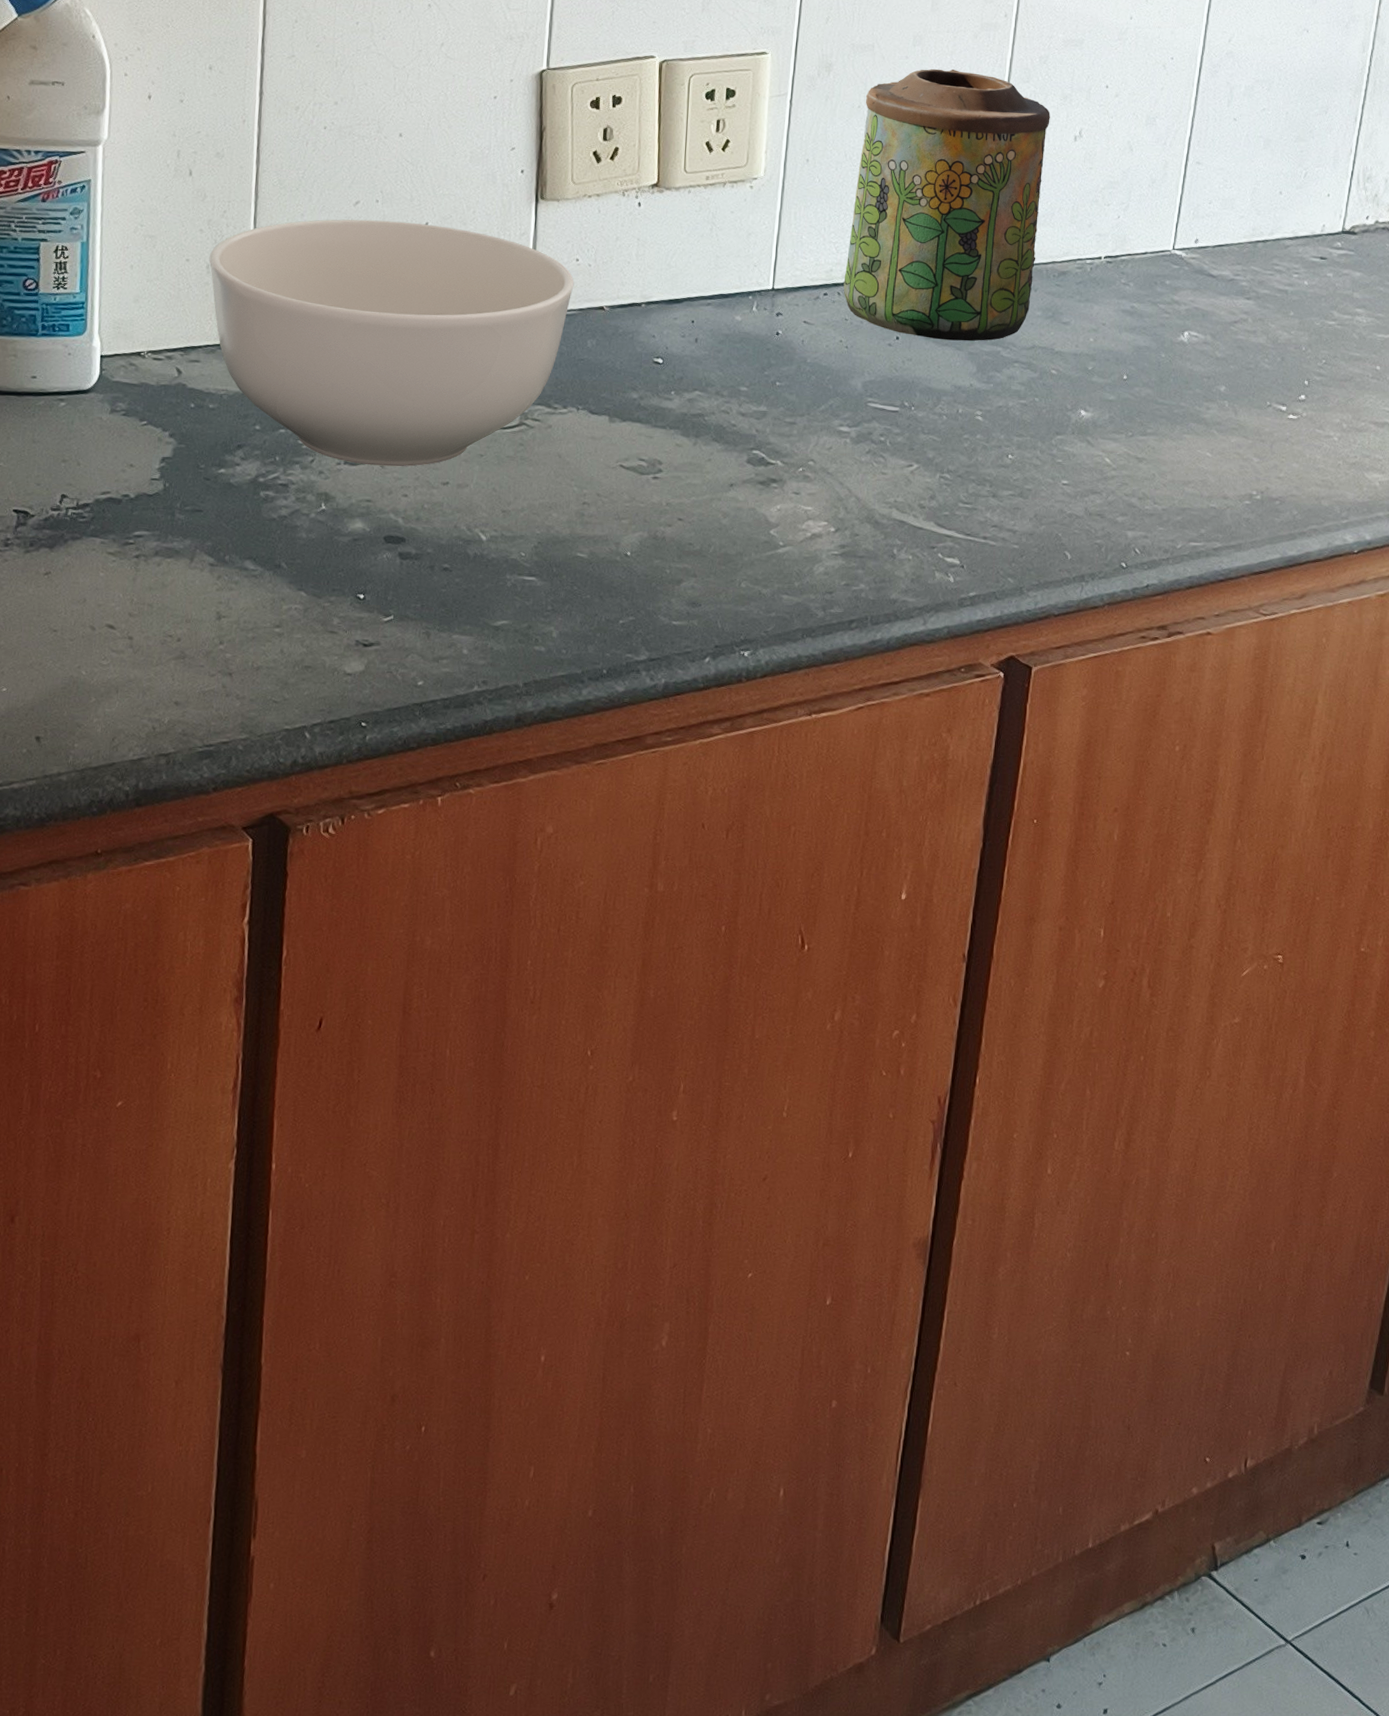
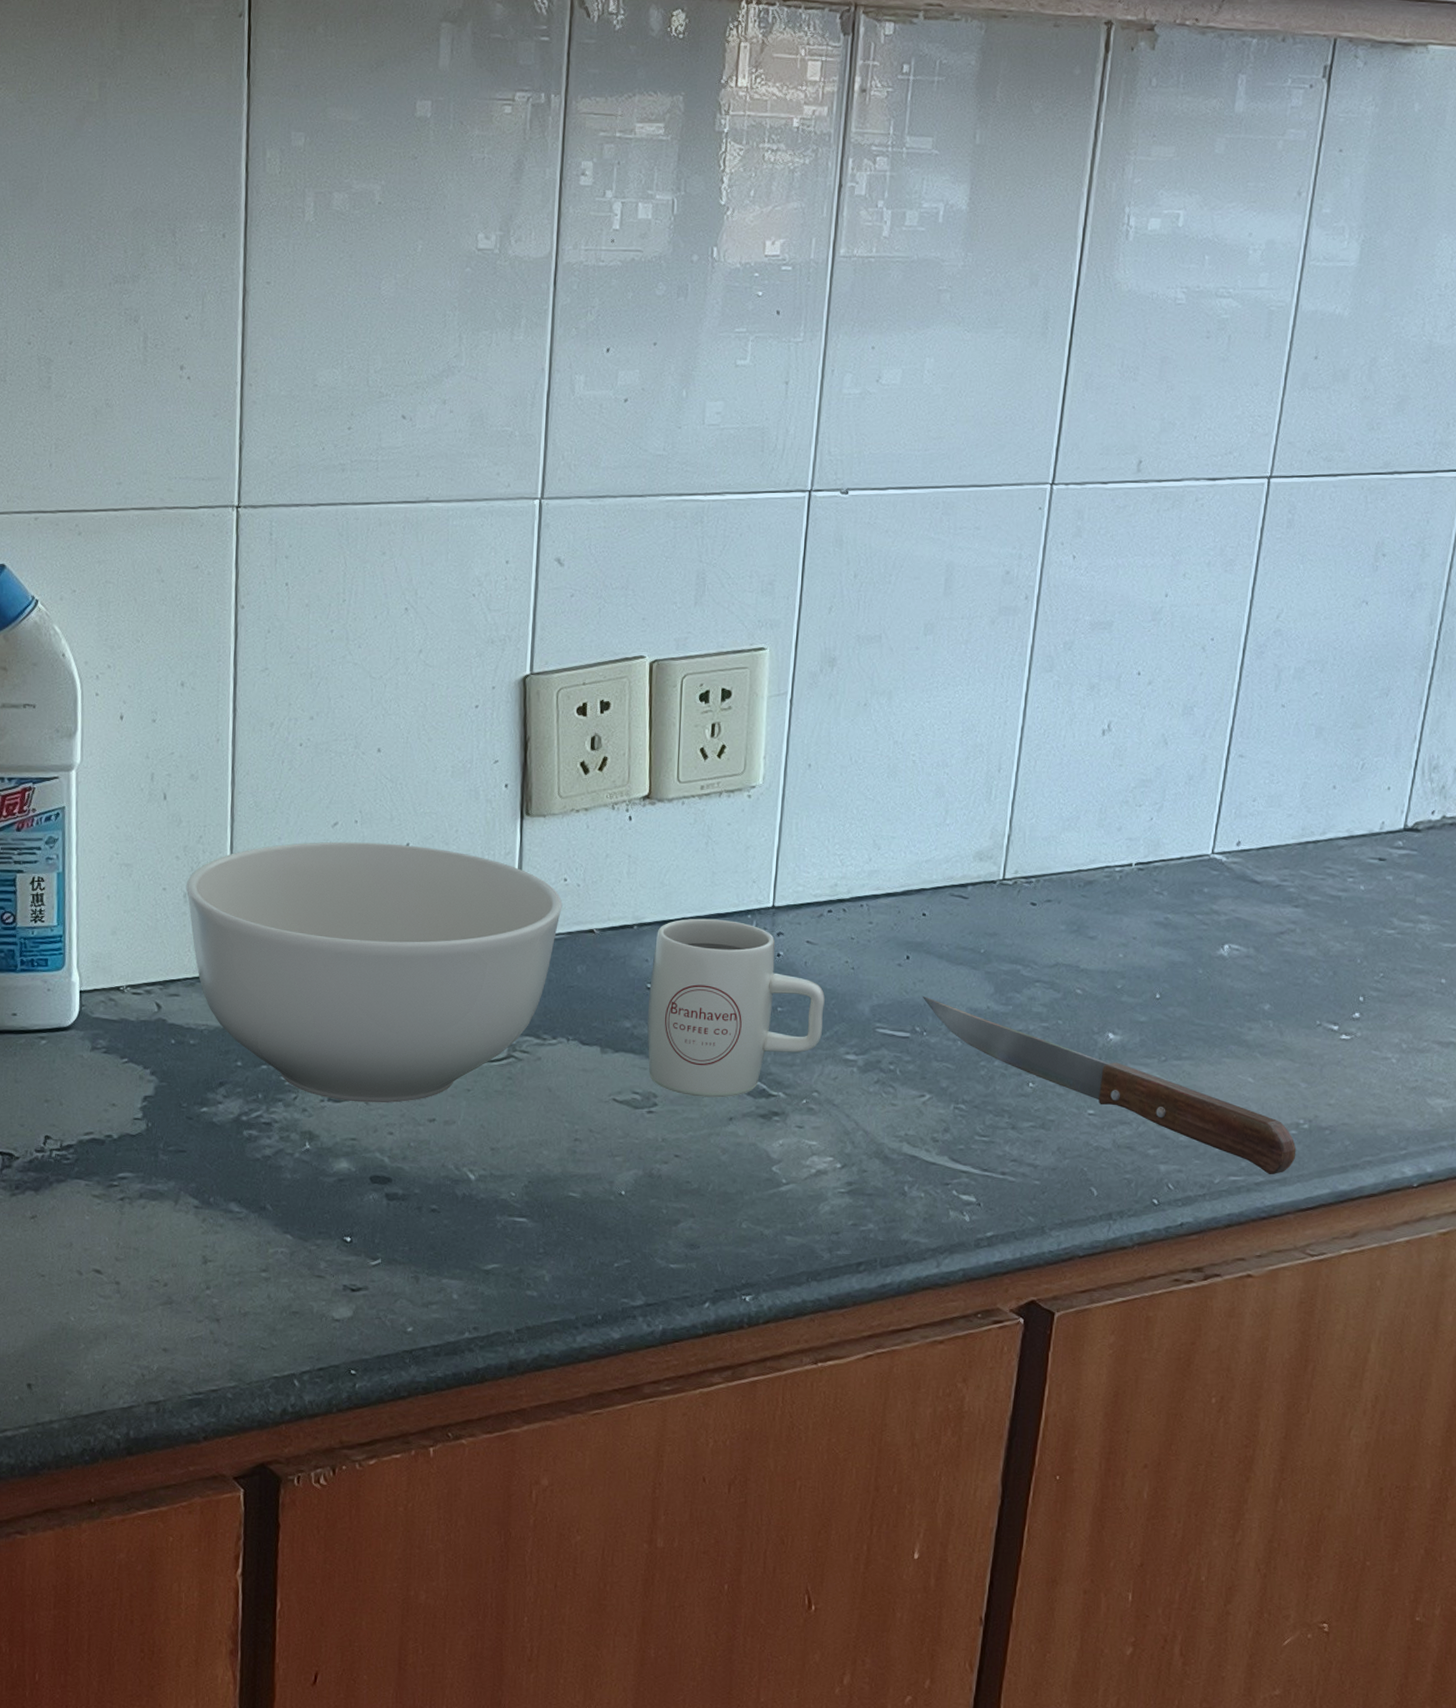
mug: none [653,298,821,465] -> present [647,918,825,1098]
canister: present [843,68,1050,341] -> none [849,659,1076,960]
kitchen knife: none [910,374,1250,542] -> present [922,997,1297,1175]

